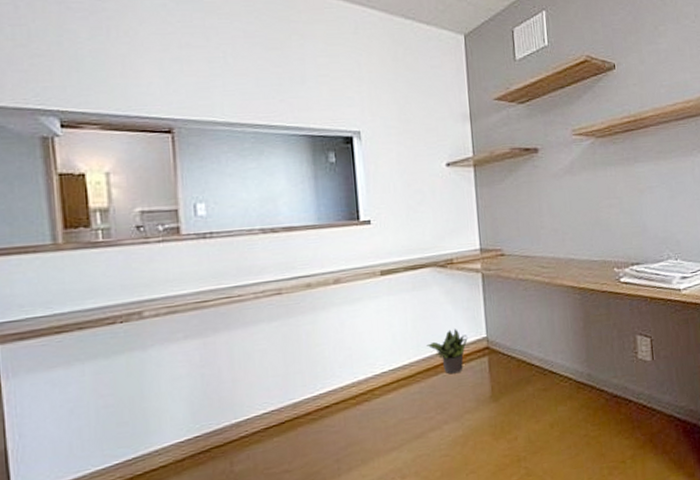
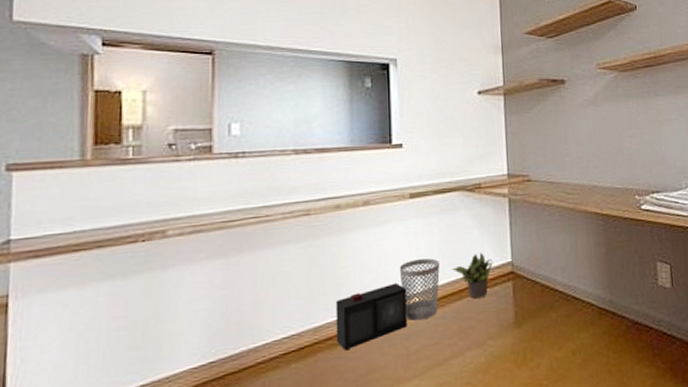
speaker: none [312,359,384,425] -> present [335,282,407,351]
wastebasket: none [373,335,415,397] -> present [399,258,440,322]

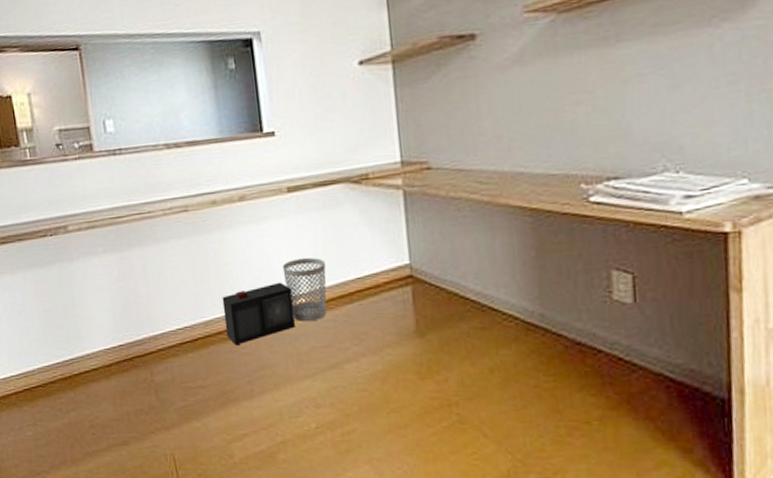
potted plant: present [452,253,493,299] -> none [340,253,387,303]

